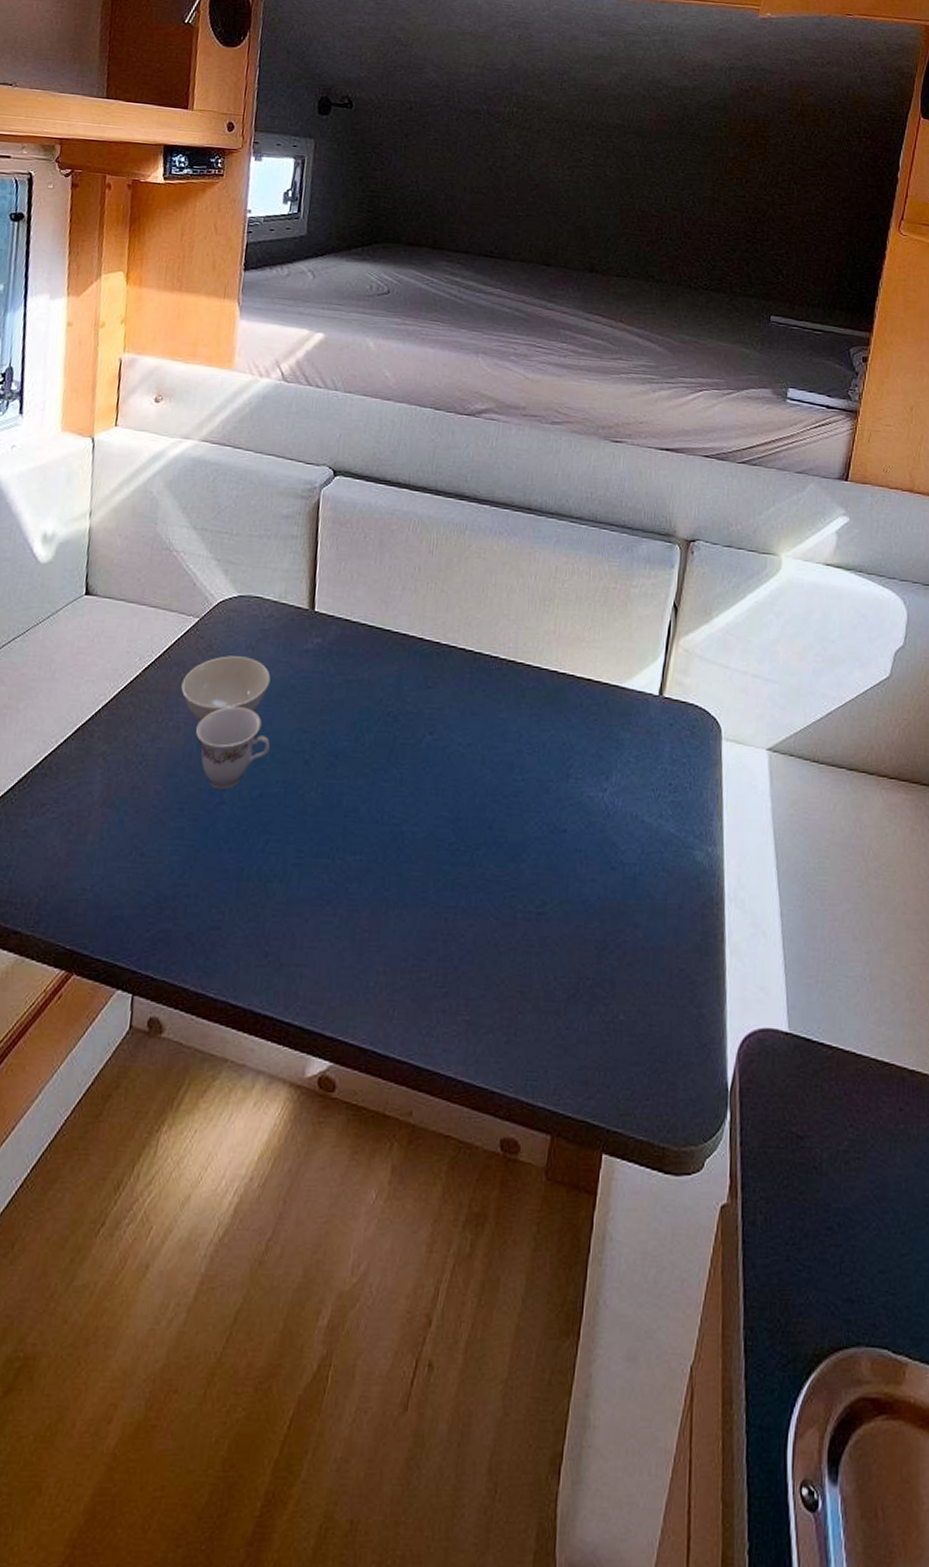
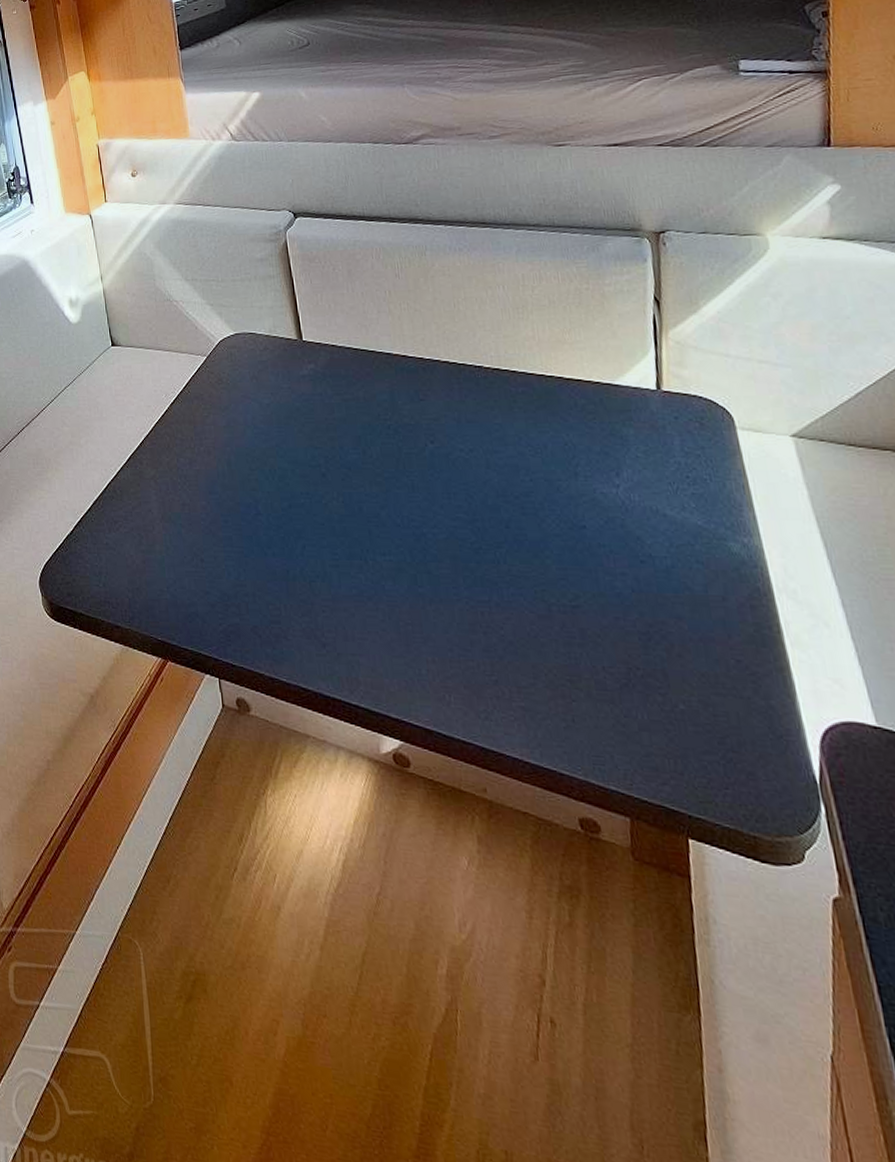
bowl: present [181,655,271,721] -> none [203,386,277,445]
teacup: present [196,705,270,791] -> none [224,429,289,504]

